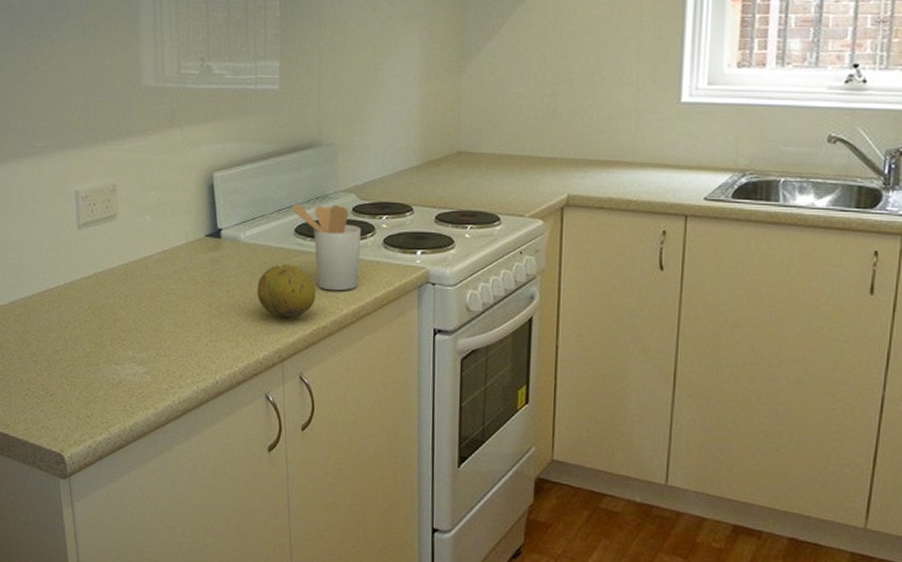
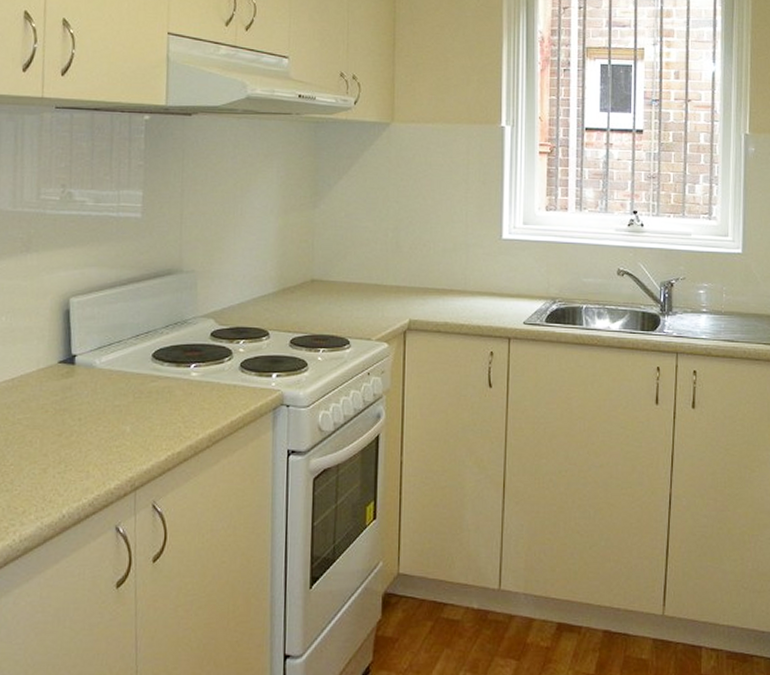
fruit: present [257,264,316,319] -> none [110,389,173,445]
utensil holder: present [292,203,361,291] -> none [150,328,218,416]

